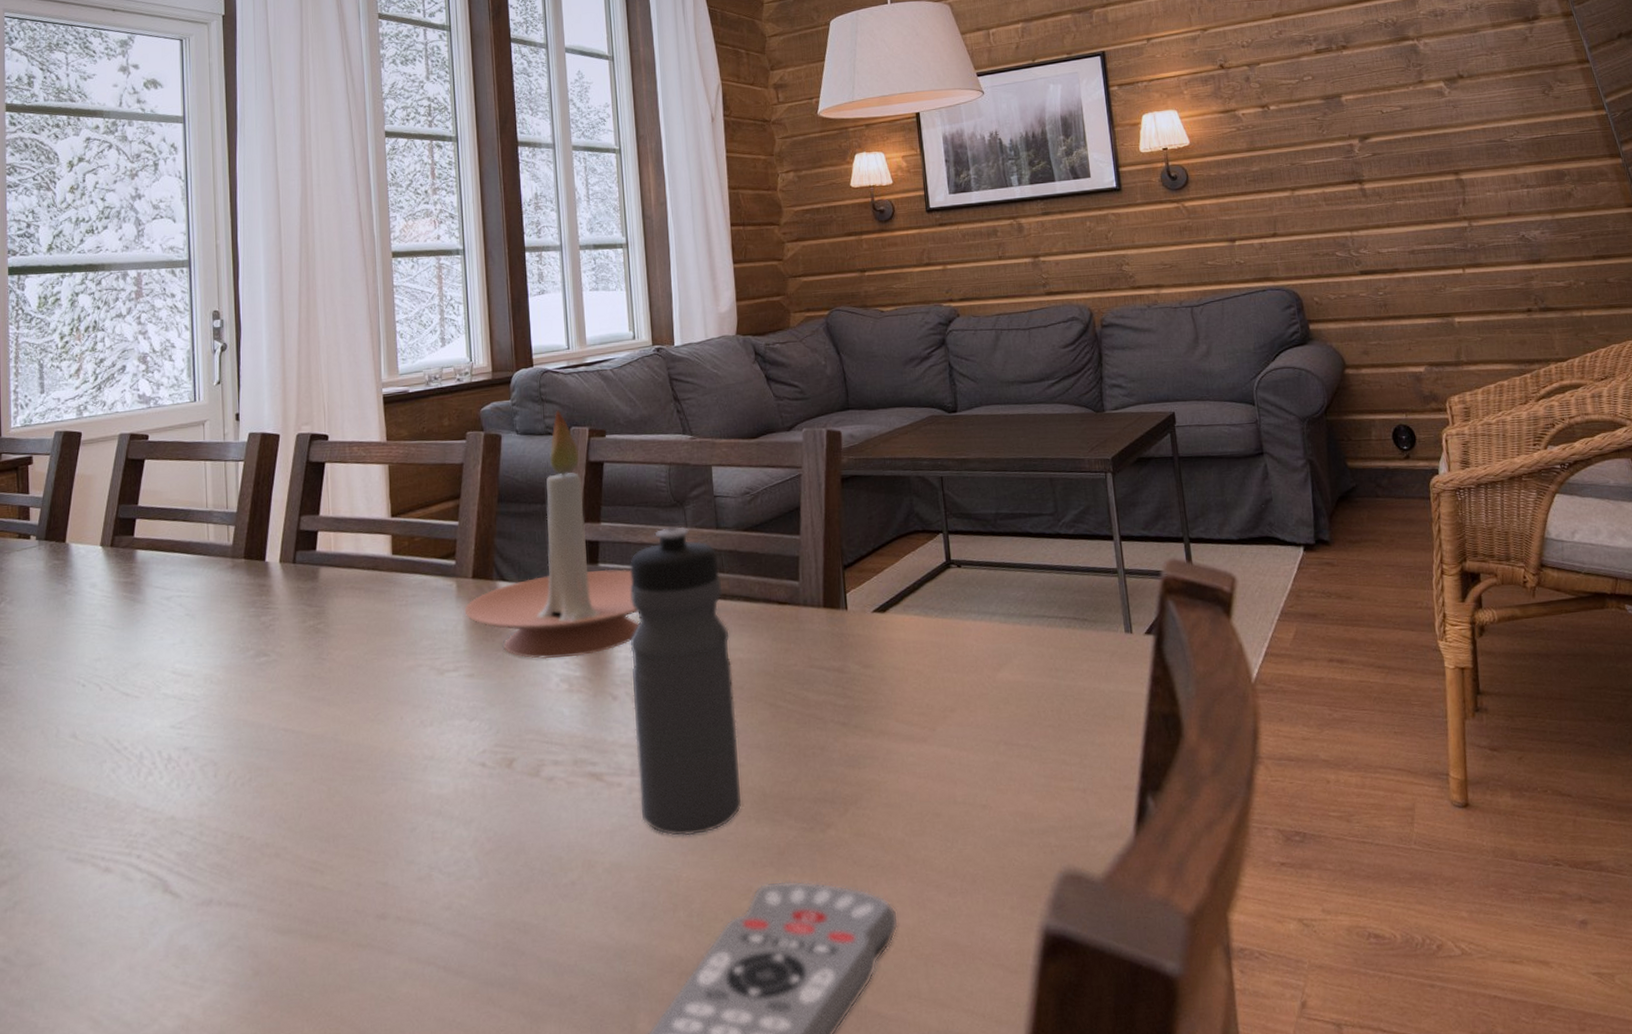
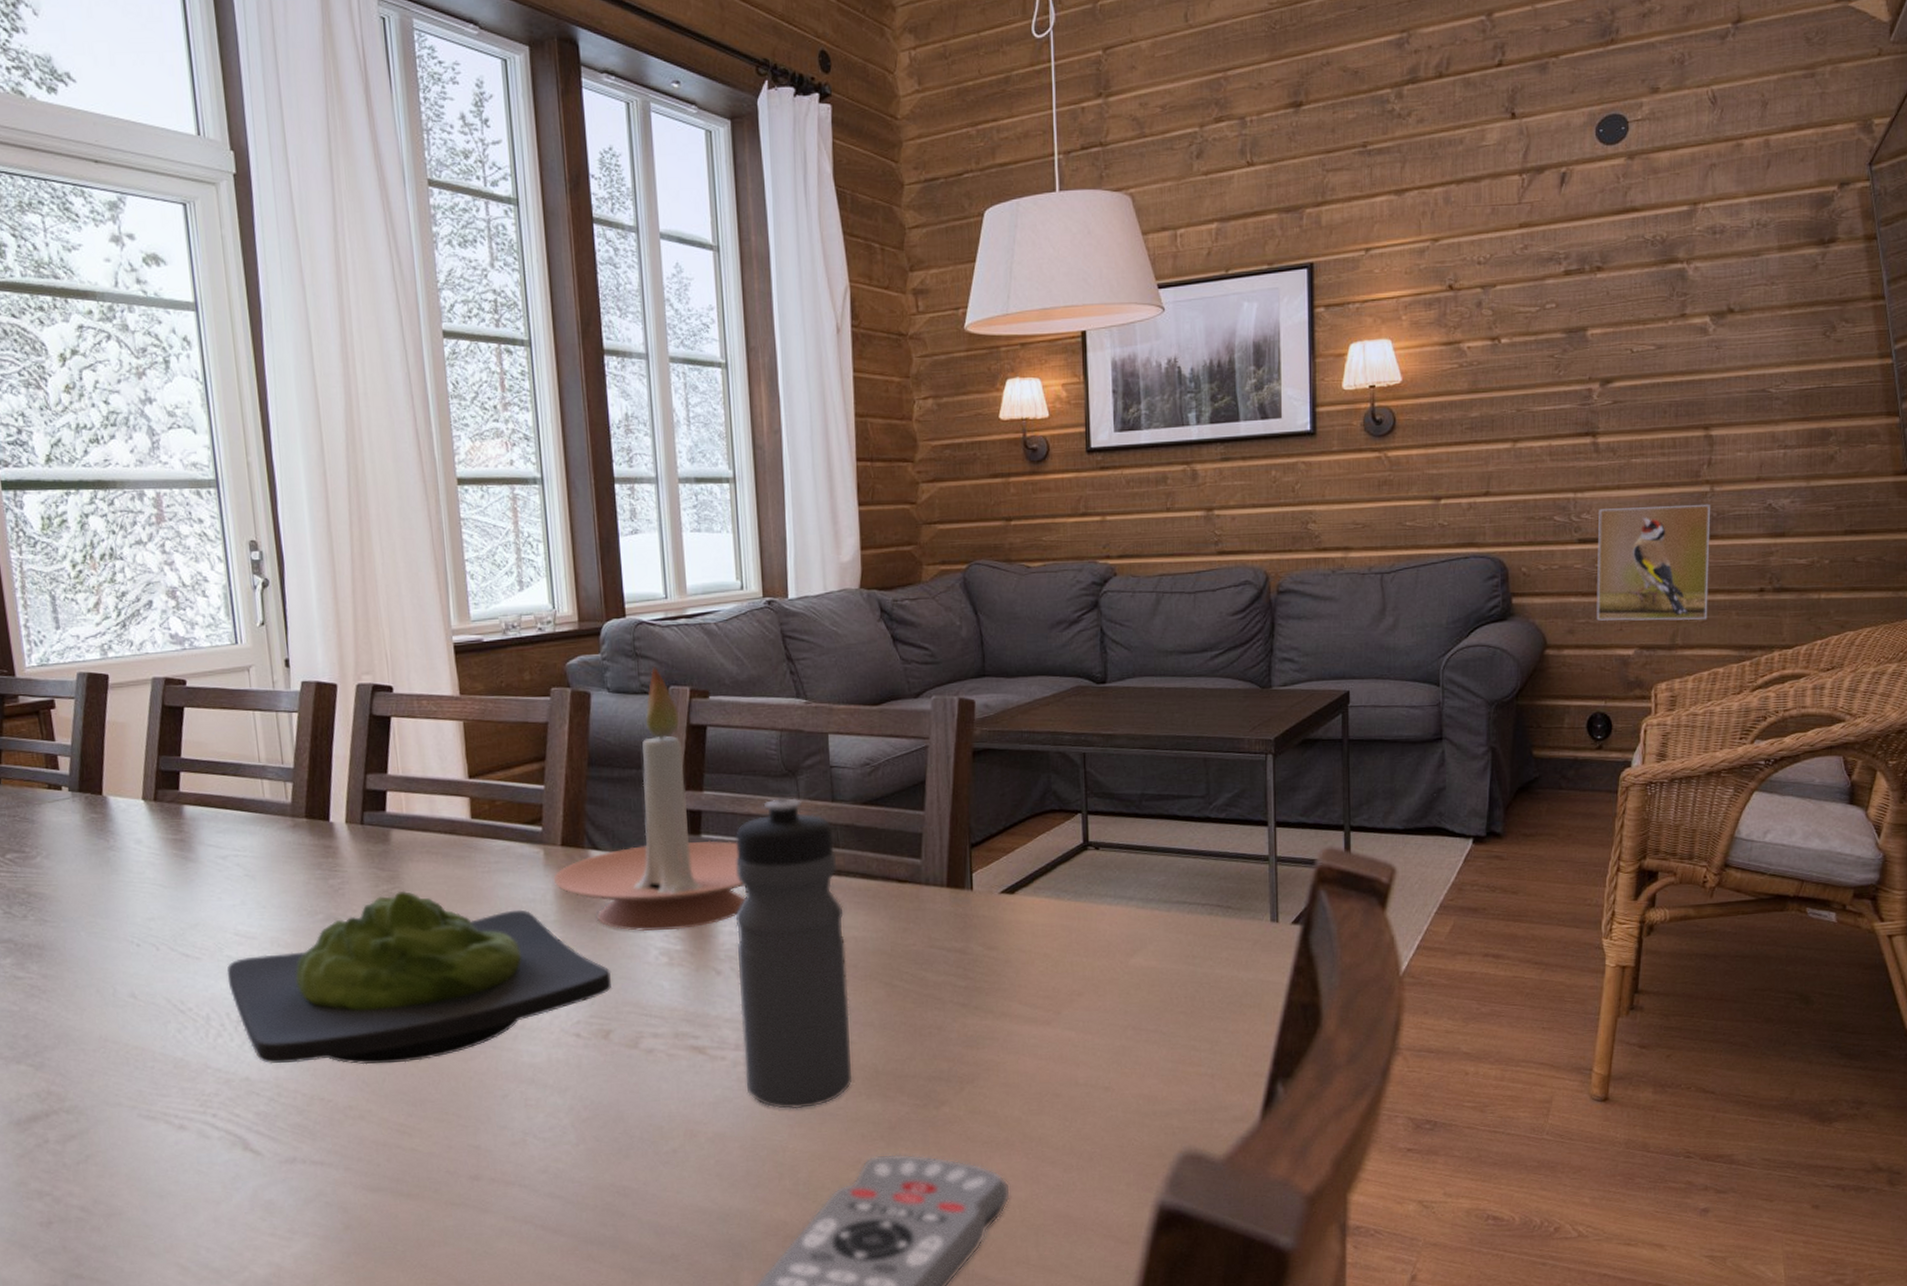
wasabi: none [162,625,516,802] -> present [226,890,611,1065]
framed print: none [1374,237,1486,342] -> present [1596,503,1710,621]

